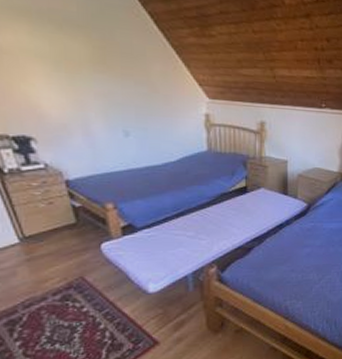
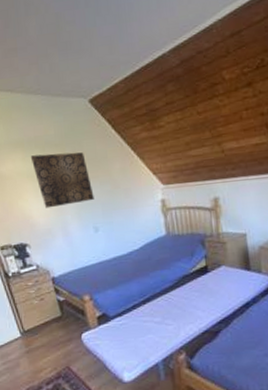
wall art: none [41,31,126,101] -> present [30,152,94,209]

